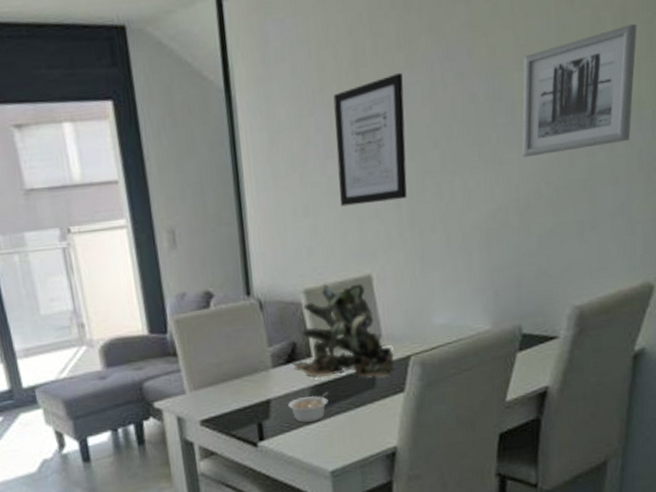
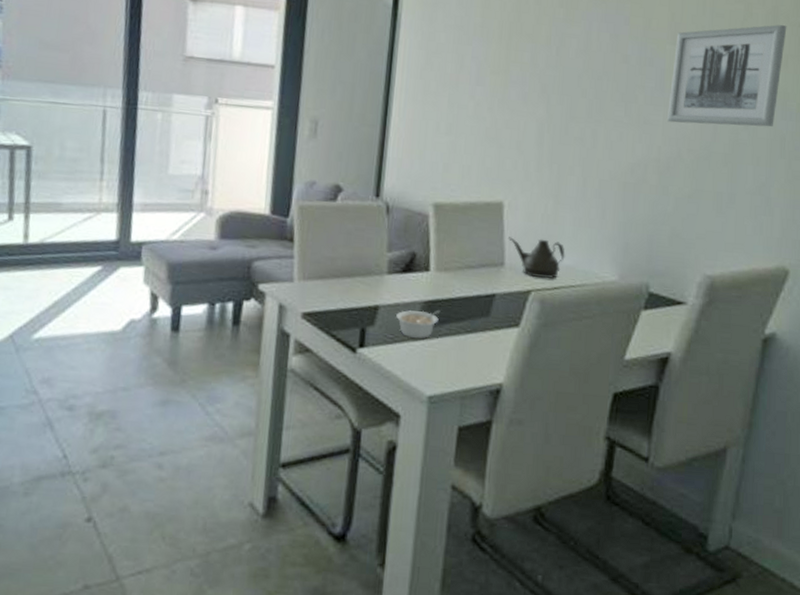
plant: present [294,283,395,378] -> none [410,201,514,308]
wall art: present [333,72,407,207] -> none [484,23,561,137]
teapot: none [381,303,439,343] -> present [507,237,565,279]

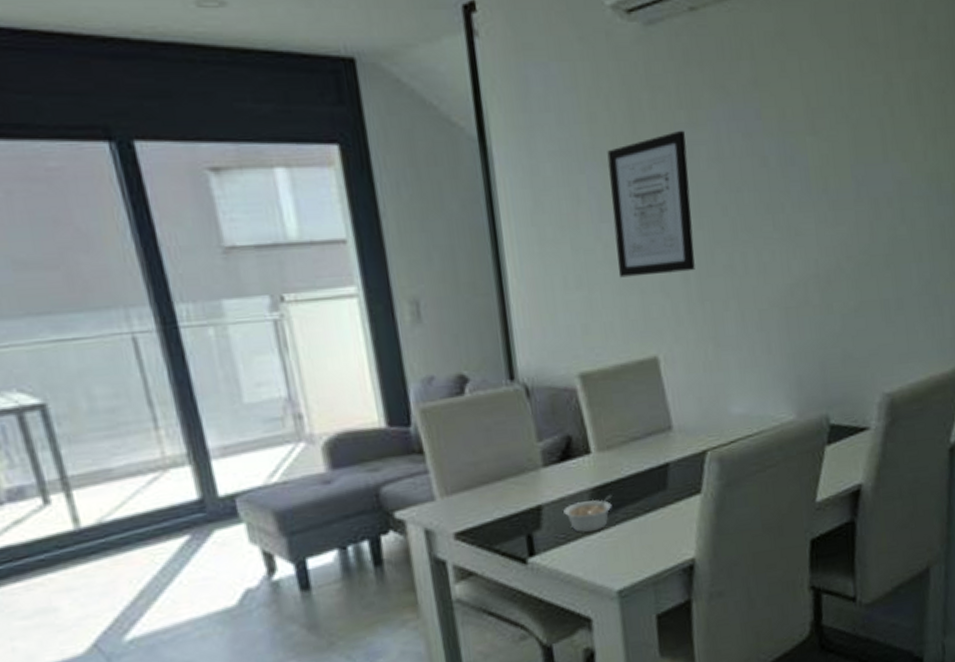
wall art: none [484,23,561,137] -> present [607,130,695,278]
teapot: present [507,237,565,279] -> none [670,389,737,436]
wall art: present [667,24,787,127] -> none [816,92,931,229]

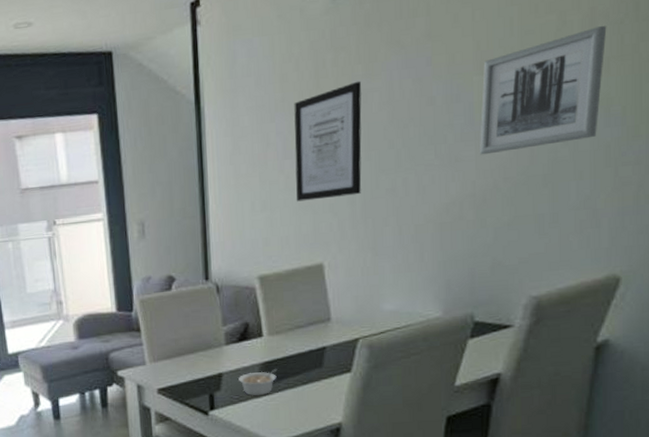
wall art: none [816,92,931,229] -> present [480,25,607,155]

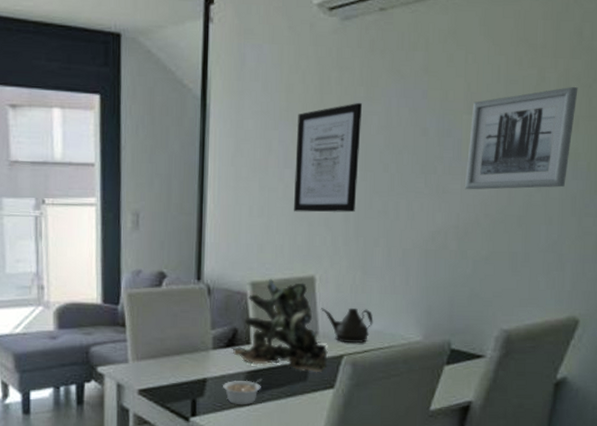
plant: none [246,270,343,359] -> present [233,278,328,373]
teapot: none [331,290,388,327] -> present [320,307,374,344]

